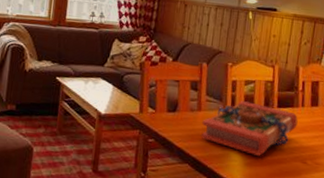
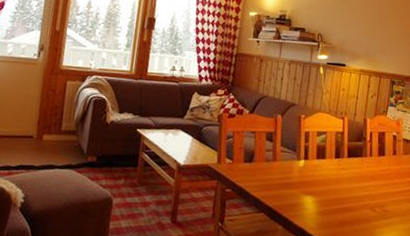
book: present [201,101,298,156] -> none [276,151,367,204]

